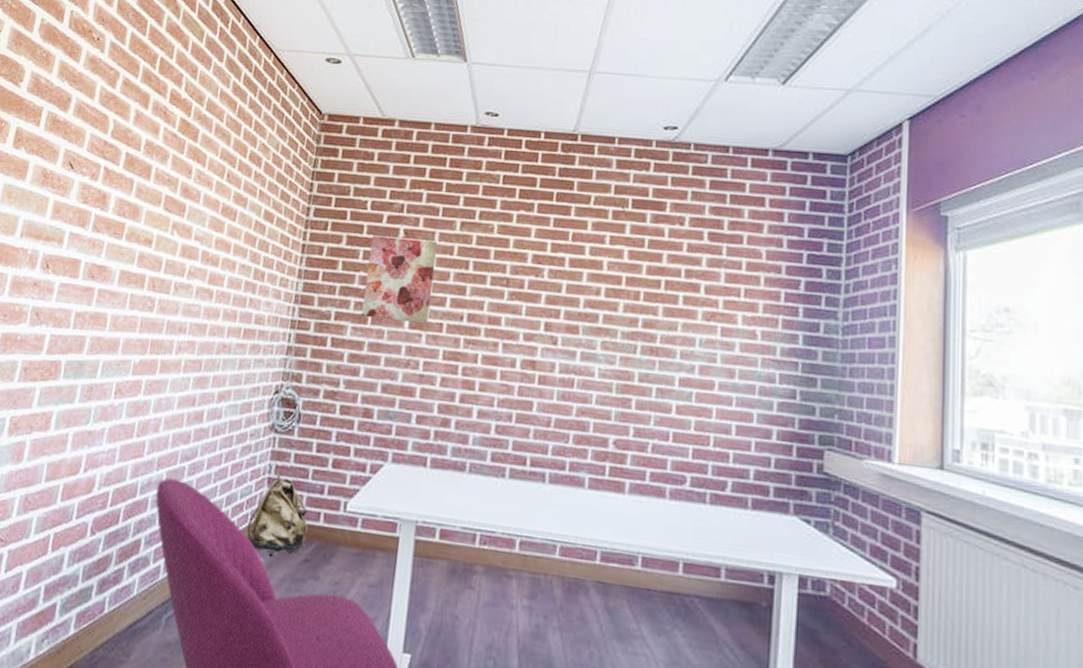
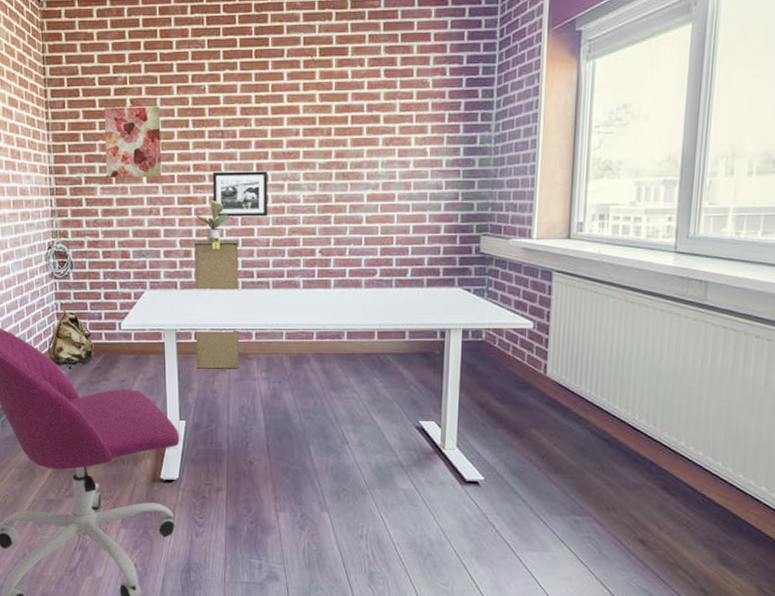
cardboard box: none [436,408,511,588] -> present [194,239,240,369]
potted plant: none [463,360,506,413] -> present [196,201,231,242]
picture frame: none [487,325,557,389] -> present [213,171,267,217]

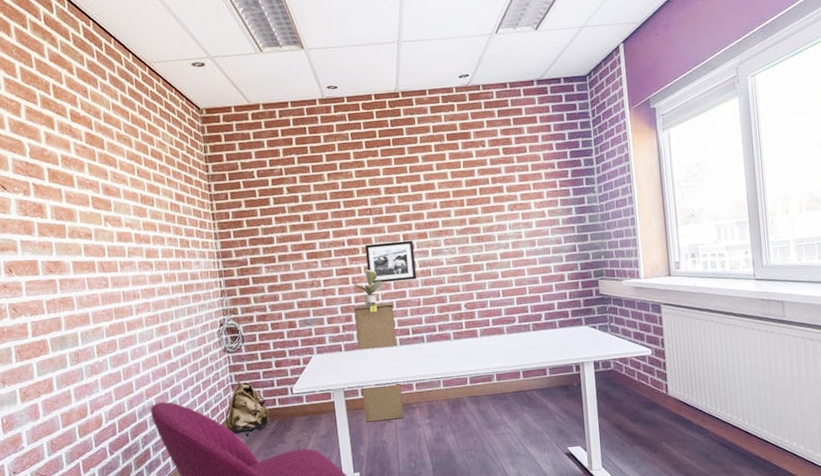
wall art: present [104,106,162,179] -> none [263,192,320,258]

